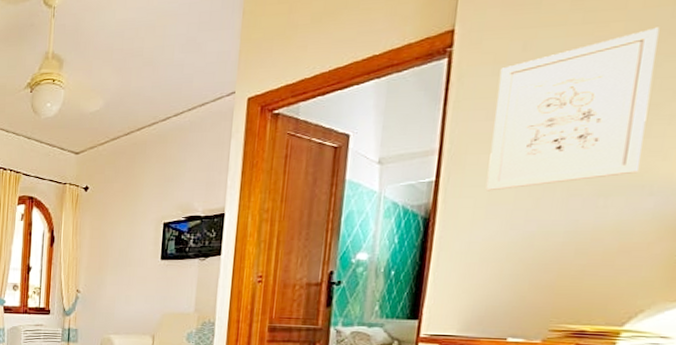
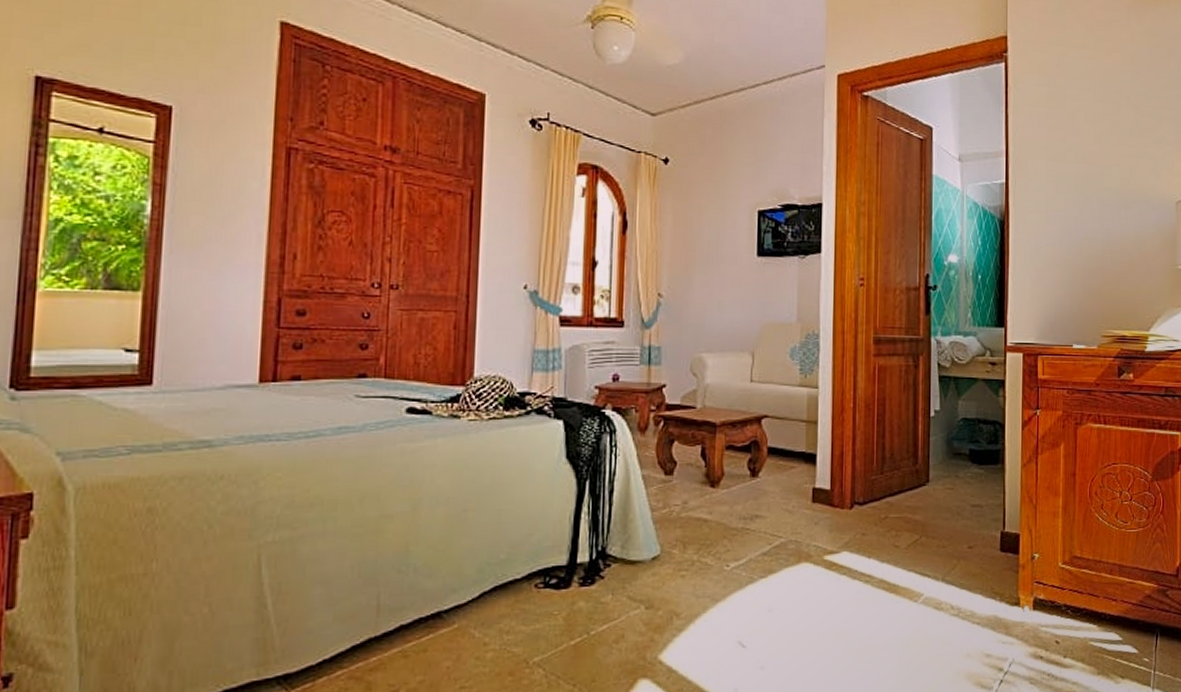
wall art: present [485,27,660,191] -> none [1043,62,1144,197]

